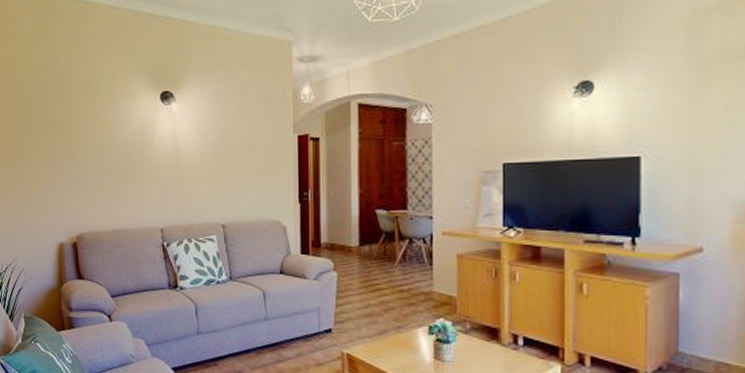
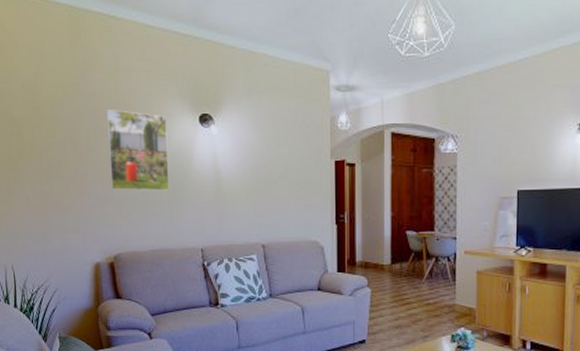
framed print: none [72,90,131,171] -> present [106,110,170,191]

